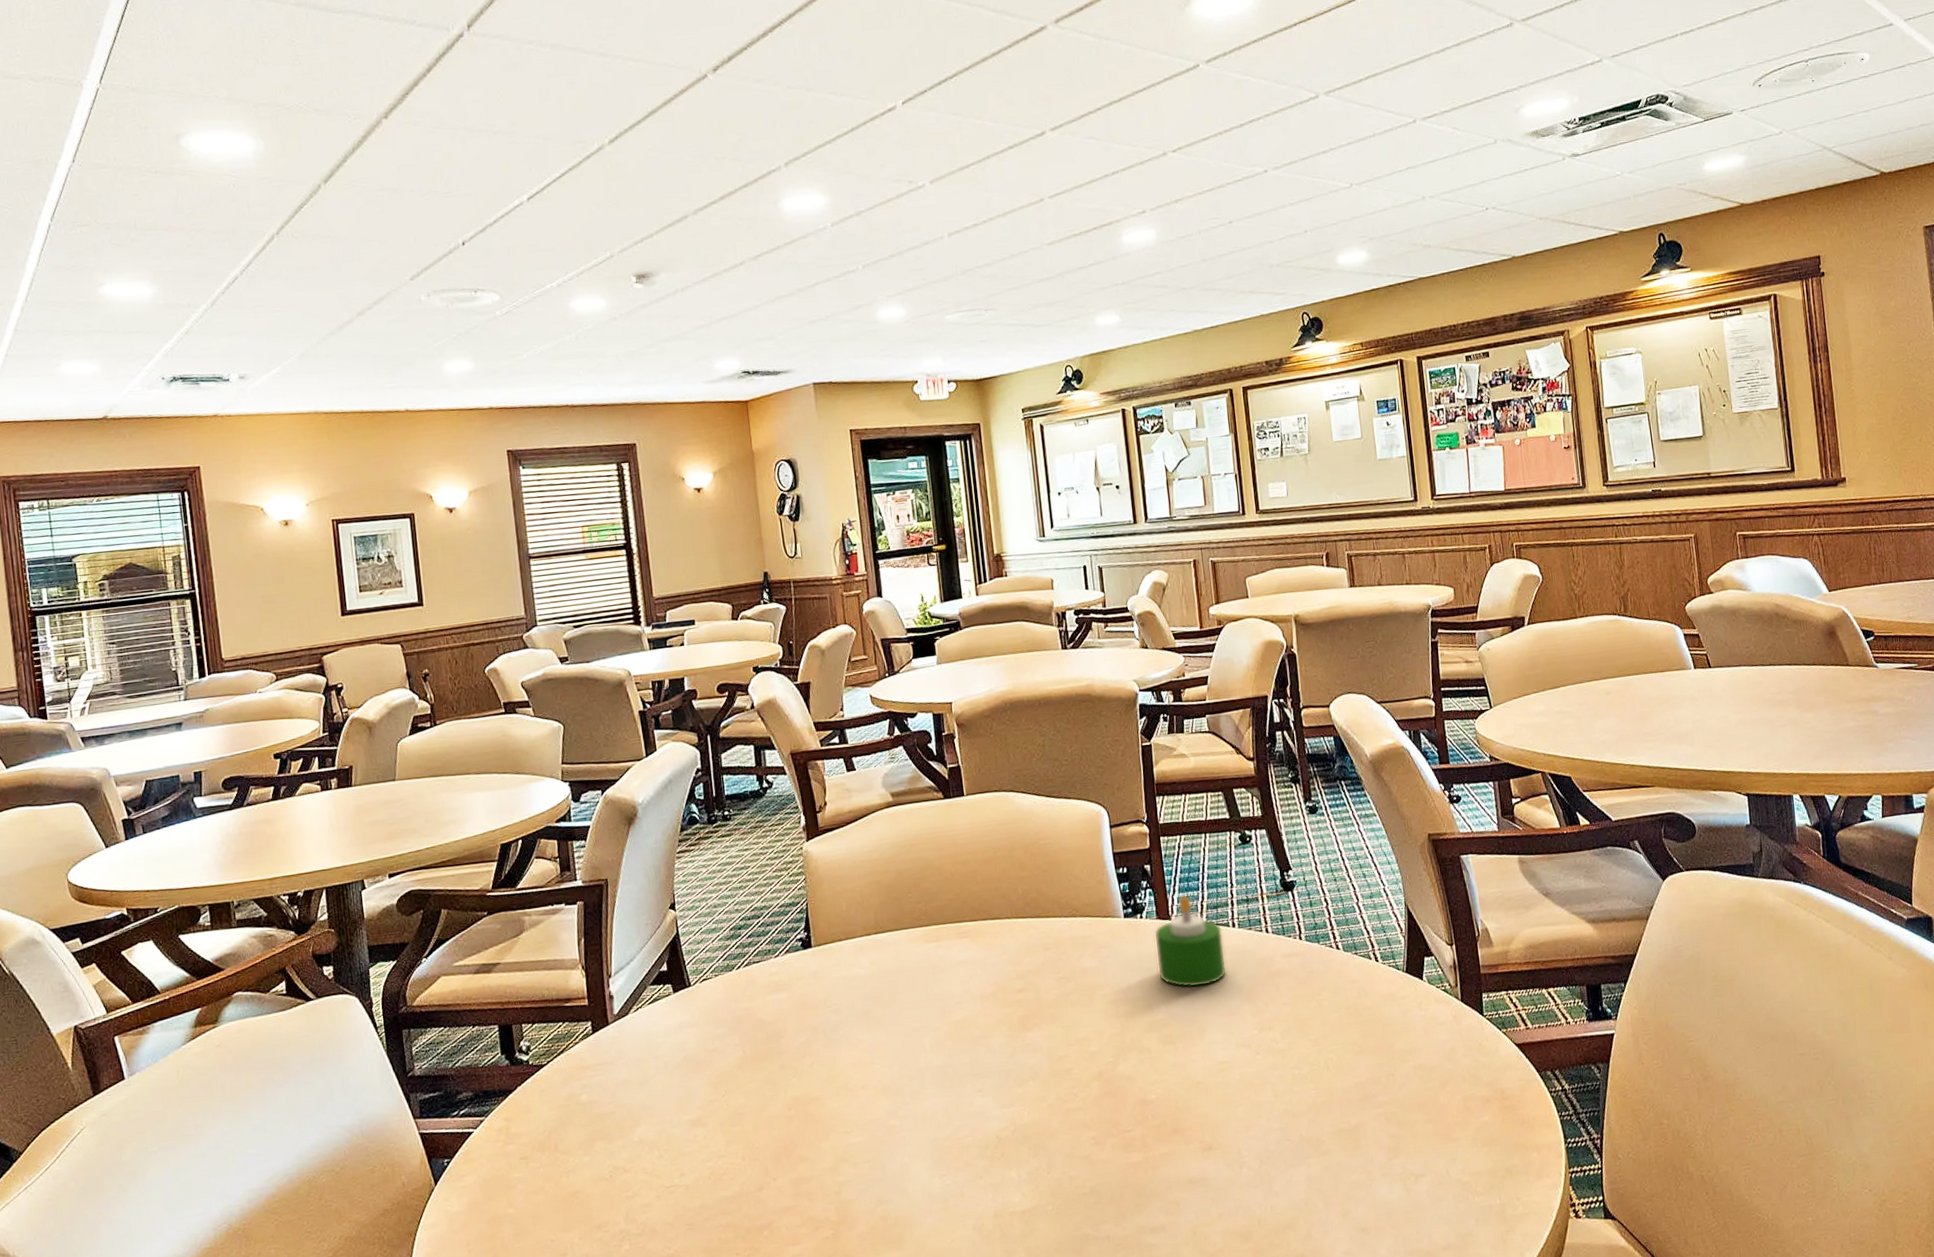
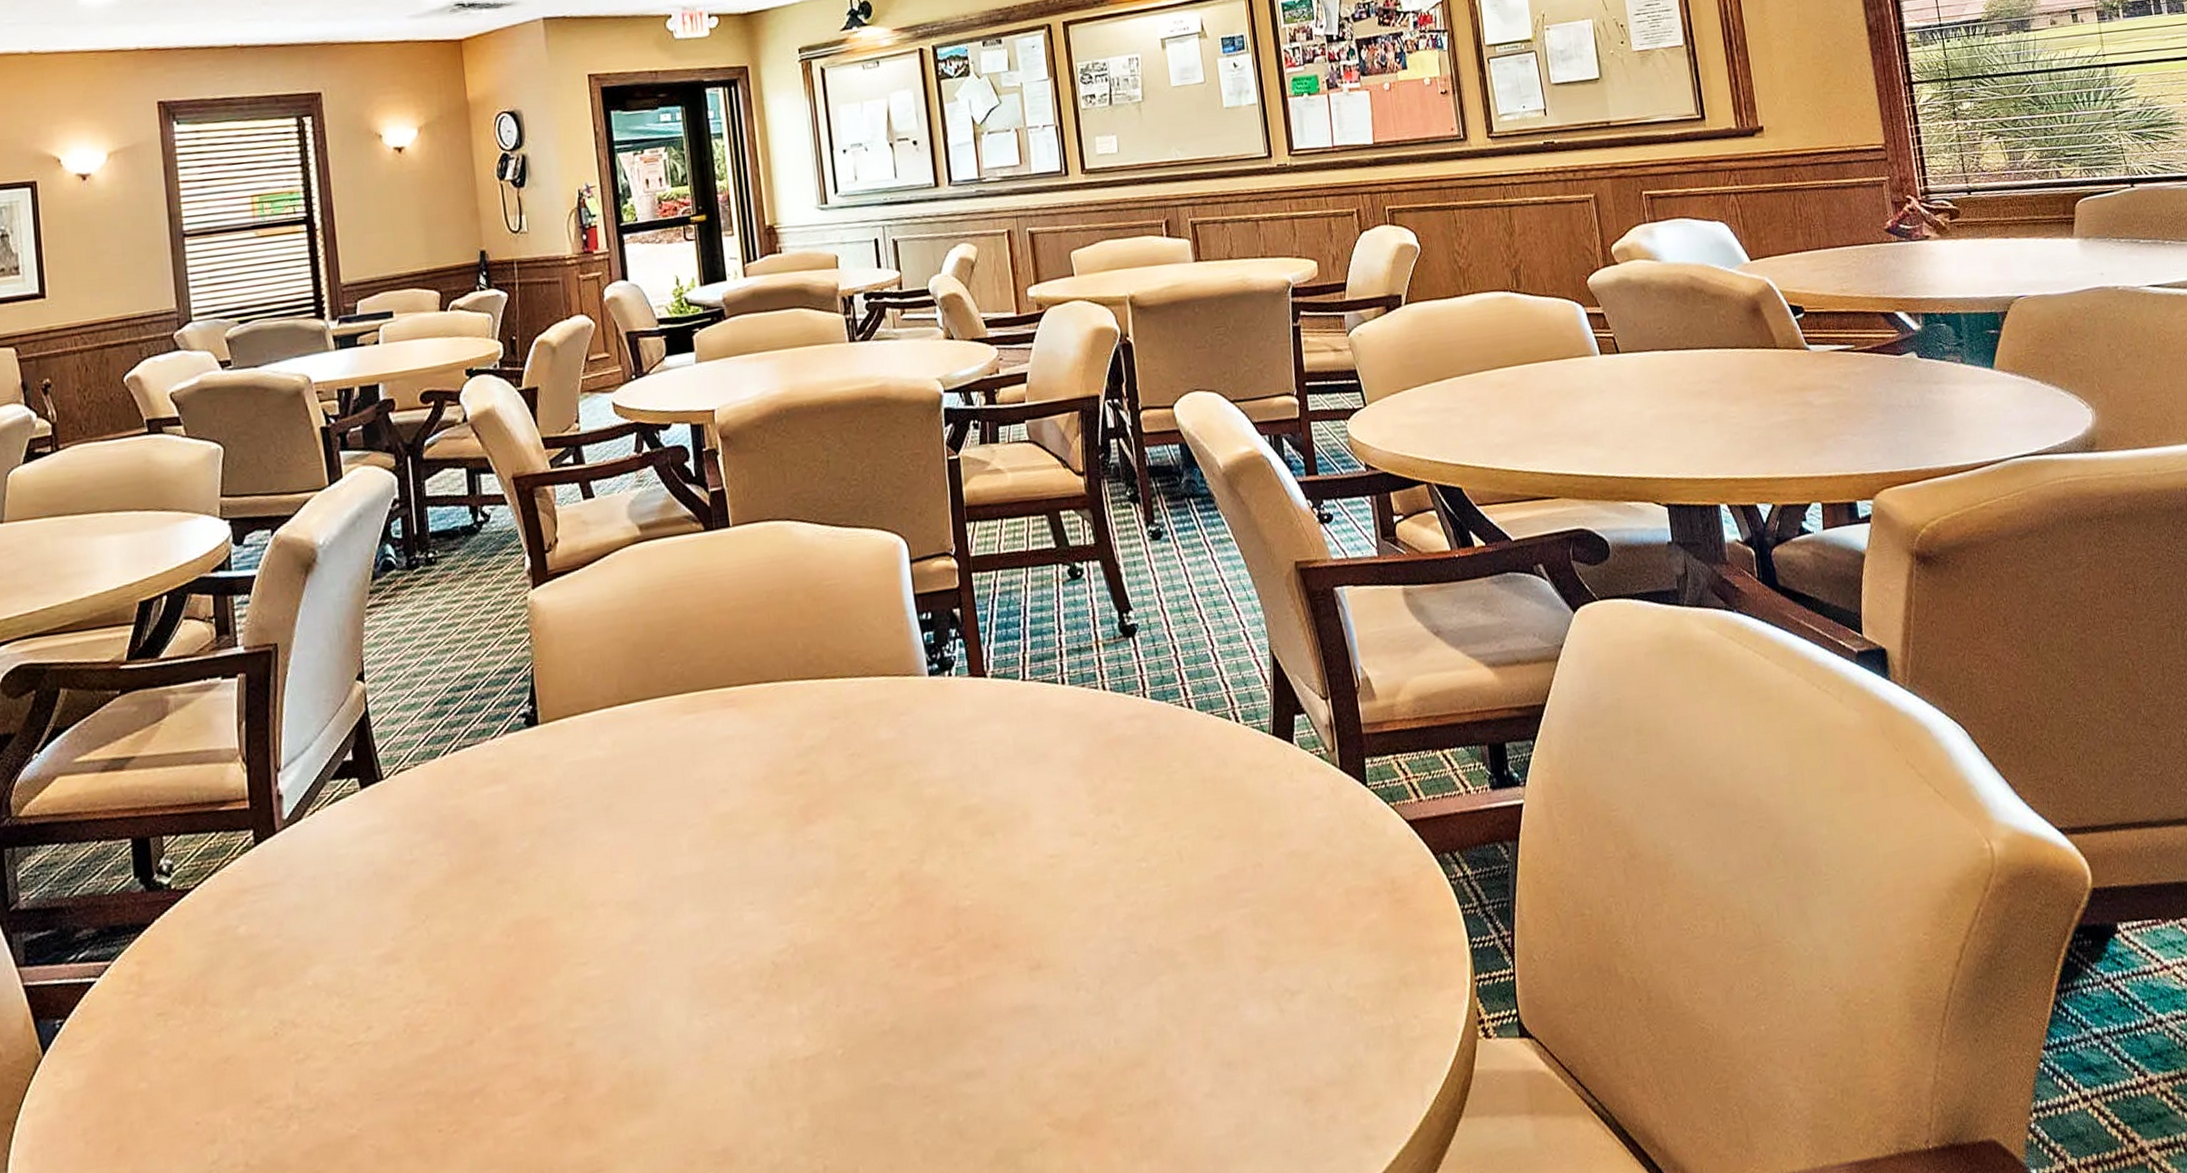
candle: present [1154,894,1227,988] -> none [966,644,1056,763]

